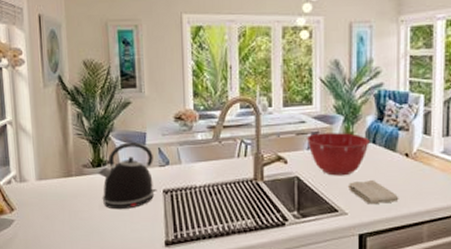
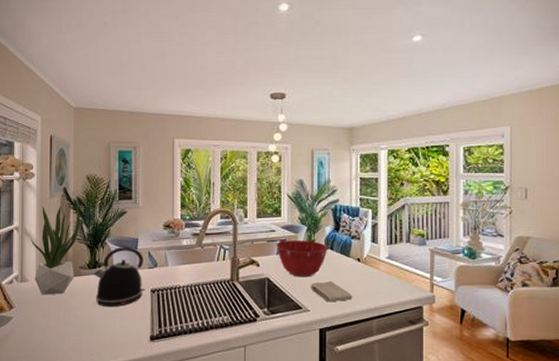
potted plant: none [26,95,79,197] -> present [30,204,80,295]

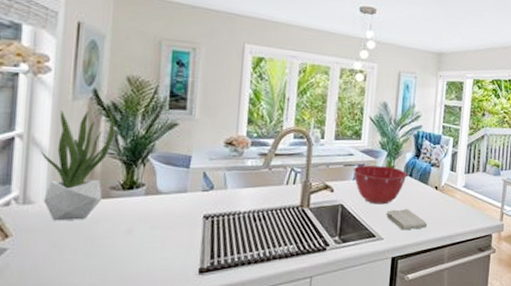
kettle: present [93,247,146,307] -> none [128,164,197,236]

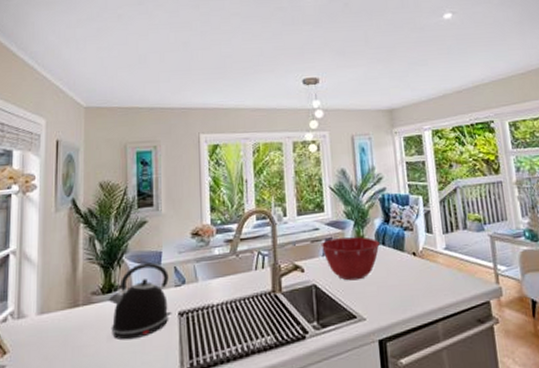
potted plant: present [40,110,115,221] -> none [30,217,91,333]
kettle: none [128,164,197,236] -> present [108,262,172,340]
washcloth: present [386,209,428,231] -> none [364,282,413,307]

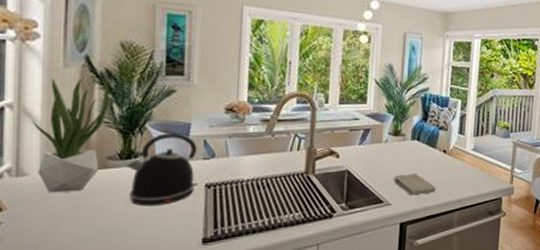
potted plant: none [30,217,91,333] -> present [31,78,109,193]
mixing bowl: present [320,237,380,281] -> none [358,130,415,170]
washcloth: none [364,282,413,307] -> present [394,174,436,196]

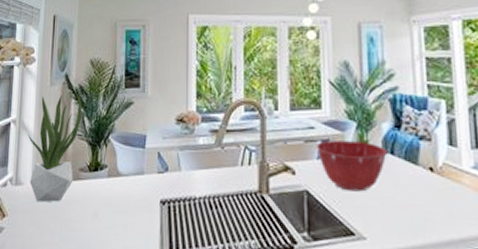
kettle: present [126,133,198,206] -> none [94,145,154,221]
mixing bowl: none [358,130,415,170] -> present [315,141,387,192]
washcloth: present [394,174,436,196] -> none [366,198,427,229]

